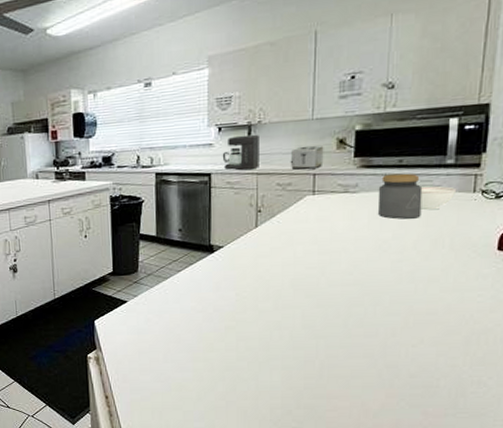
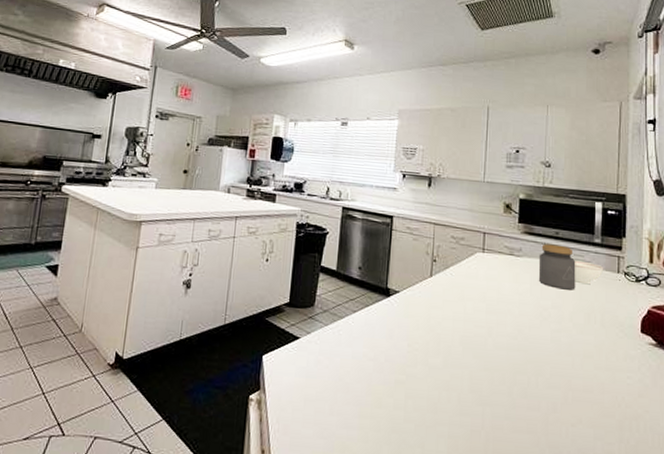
coffee maker: present [222,134,259,170] -> none [404,184,438,219]
toaster: present [290,145,324,171] -> none [463,204,493,229]

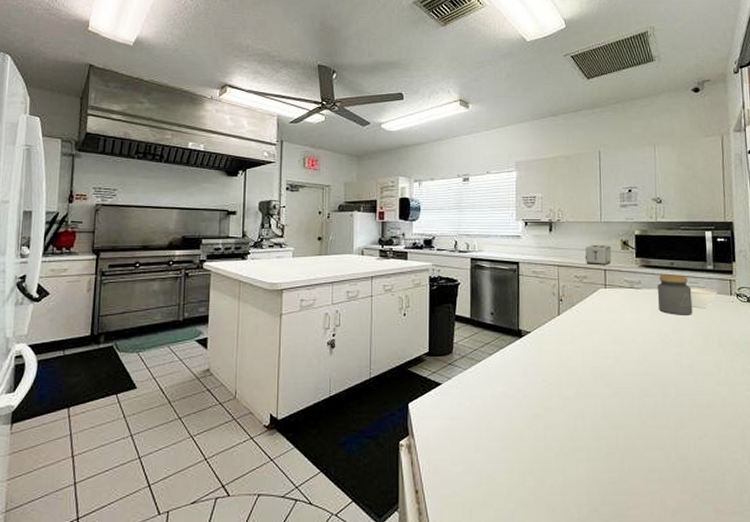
toaster: none [463,204,493,229] -> present [584,244,612,266]

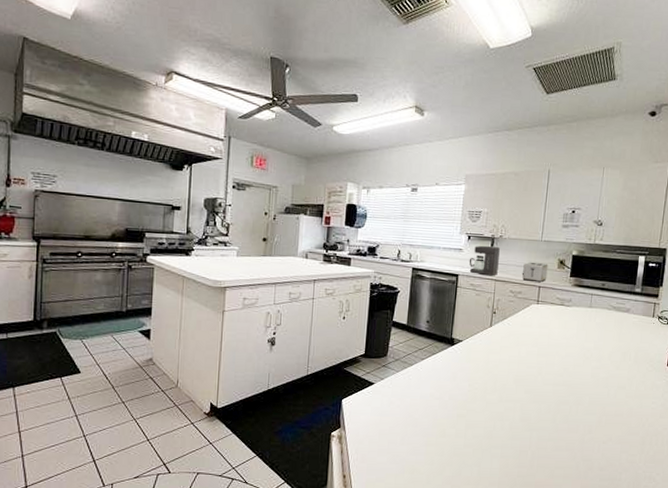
coffee maker: none [528,230,560,262] -> present [469,245,500,276]
jar: present [657,274,693,315] -> none [585,294,618,333]
bowl: present [690,287,718,309] -> none [615,308,642,328]

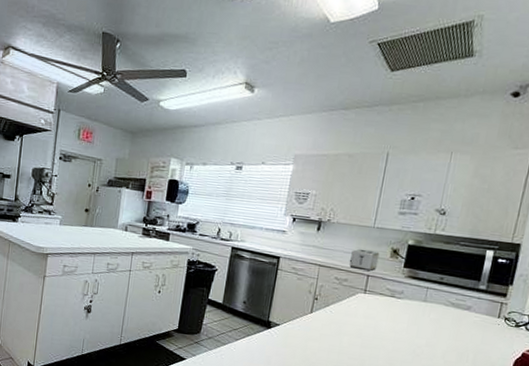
coffee maker: present [469,245,500,276] -> none [292,228,327,261]

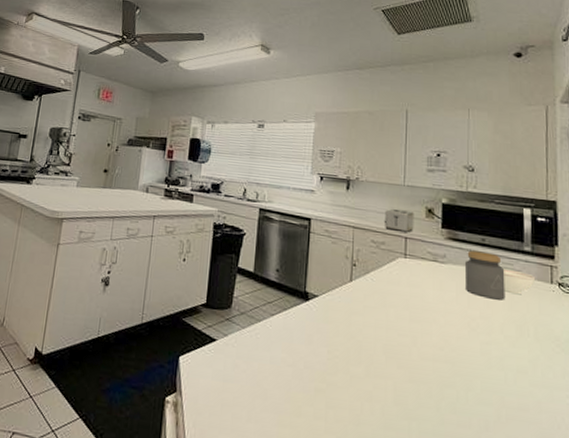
jar: none [417,288,457,331] -> present [464,250,506,300]
bowl: none [452,304,485,327] -> present [503,268,536,295]

